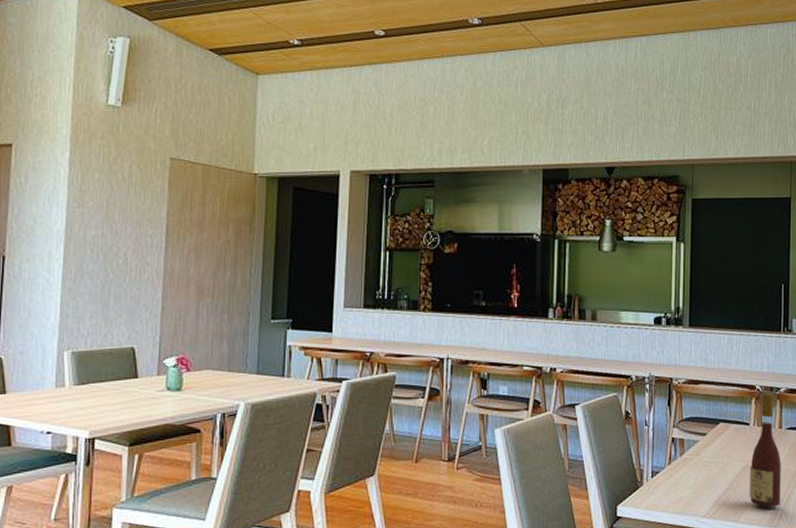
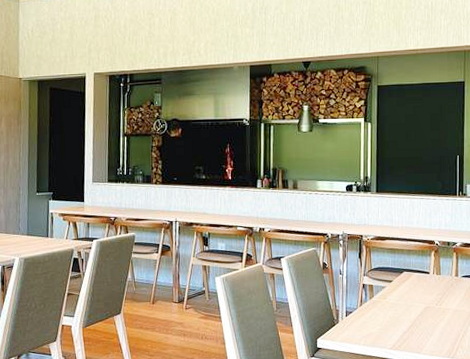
wine bottle: present [749,392,781,507] -> none [429,246,458,341]

